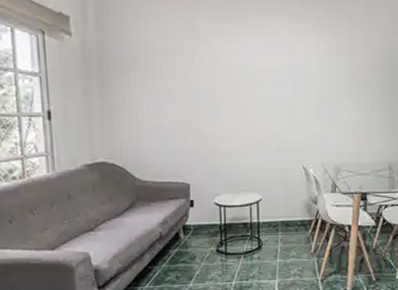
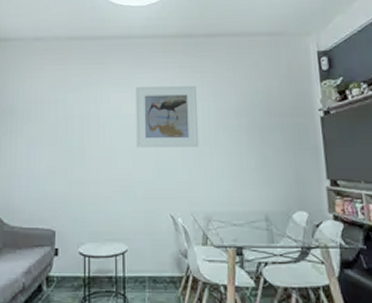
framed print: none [270,38,333,102] -> present [136,85,199,147]

